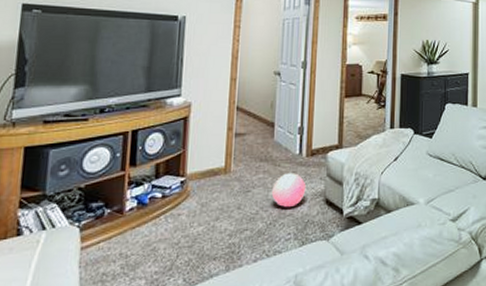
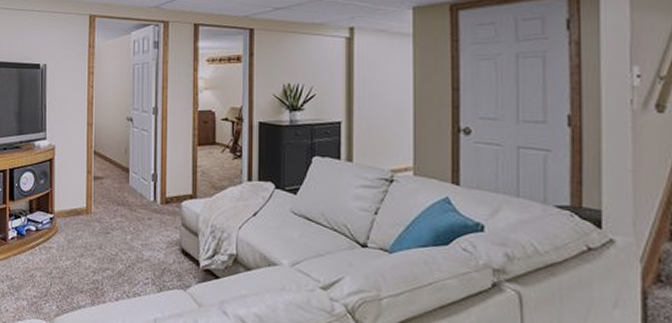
ball: present [271,173,307,207] -> none [129,219,162,253]

